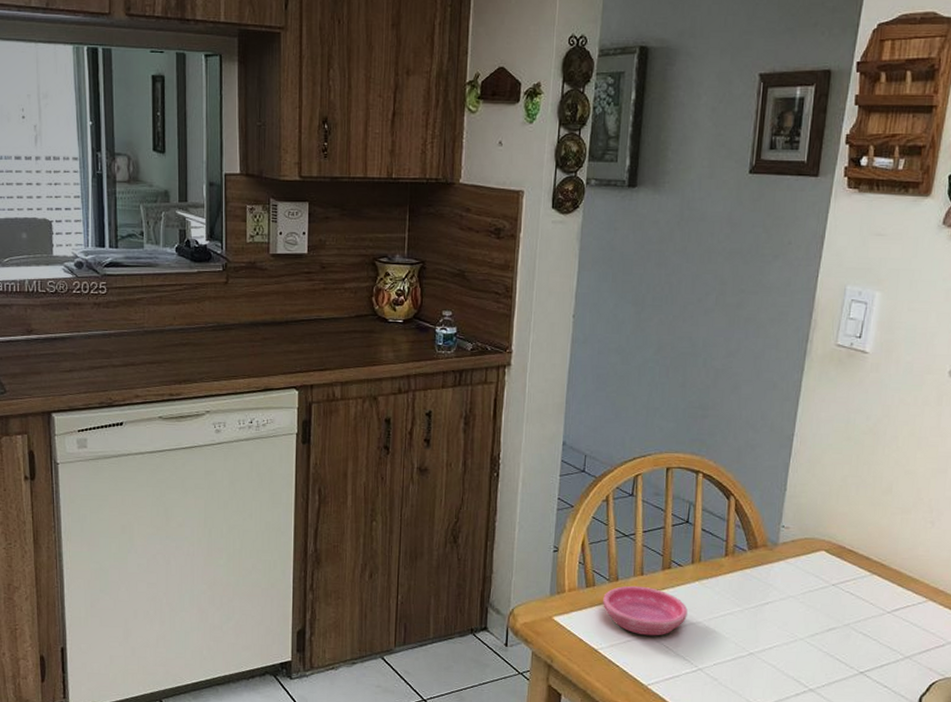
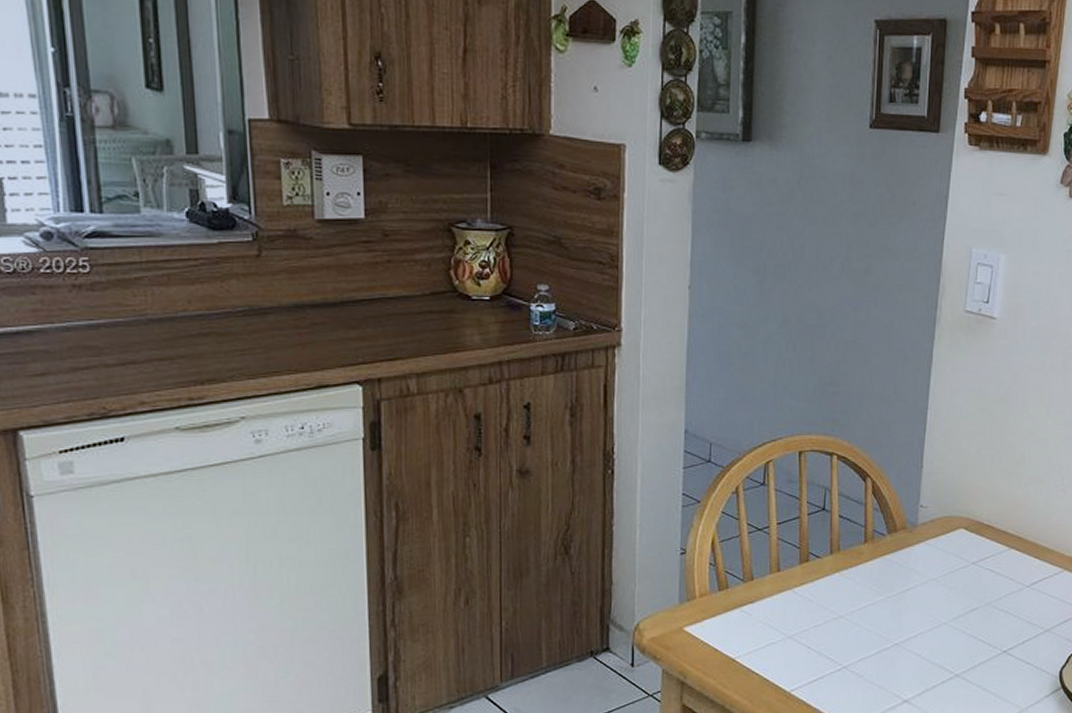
saucer: present [603,585,688,636] -> none [738,583,828,638]

